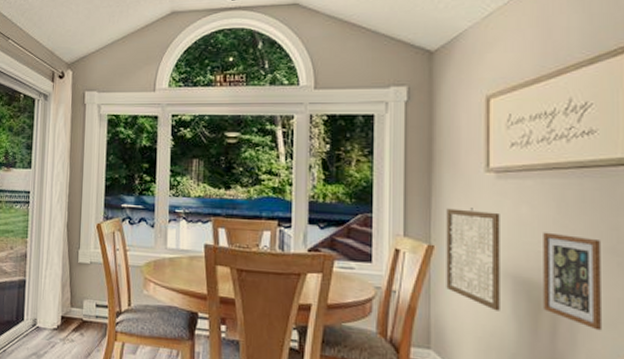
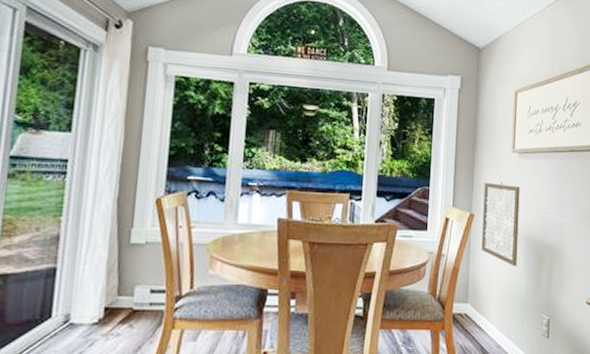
picture frame: present [543,232,601,331] -> none [544,201,580,276]

